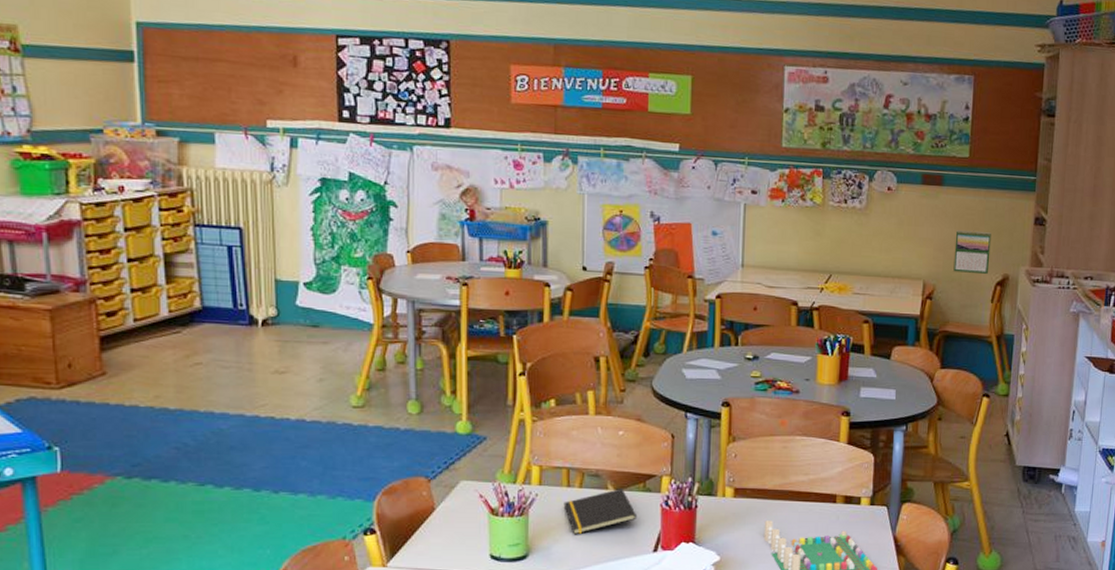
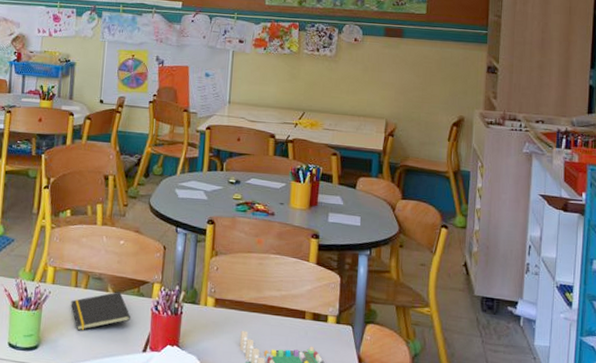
calendar: present [953,229,991,275] -> none [413,75,447,116]

